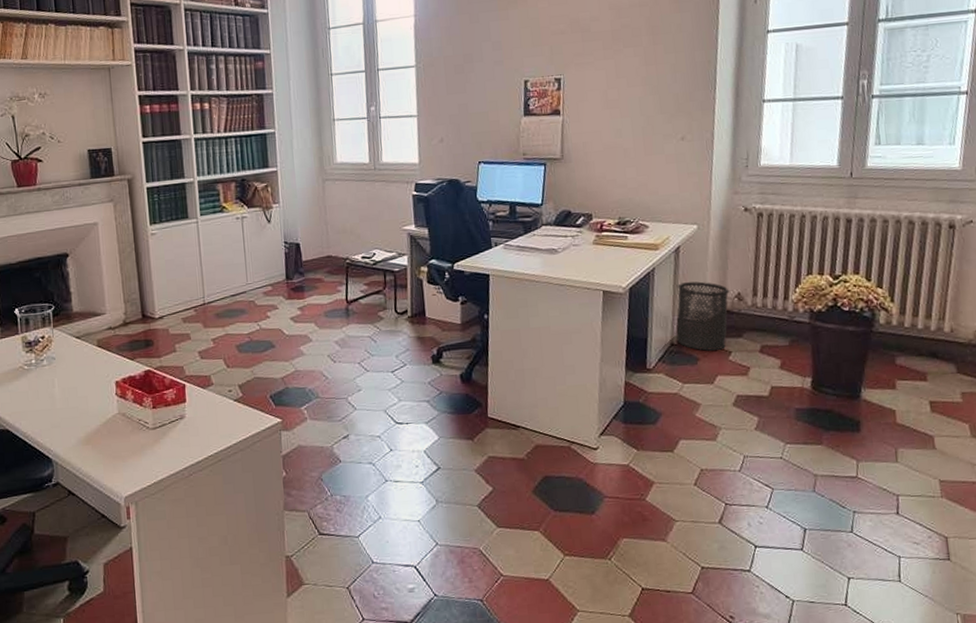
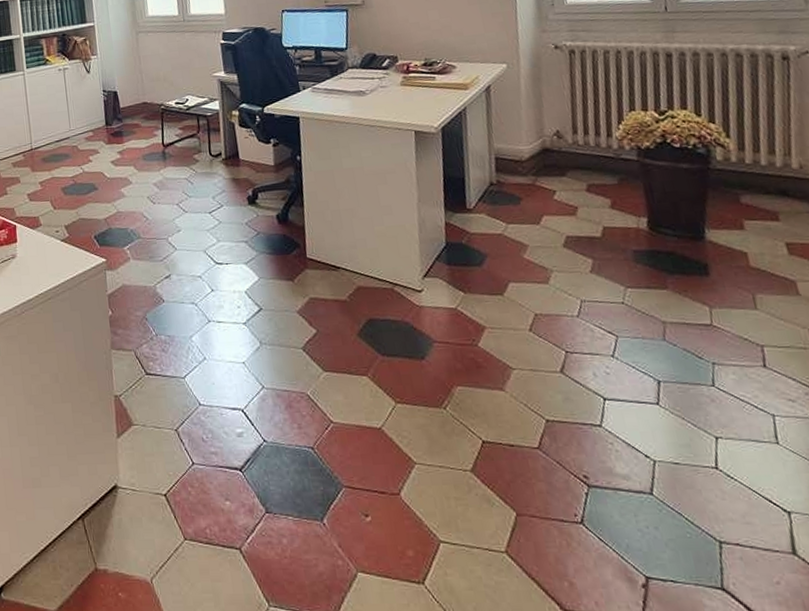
trash can: present [676,281,730,351] -> none [490,120,549,190]

